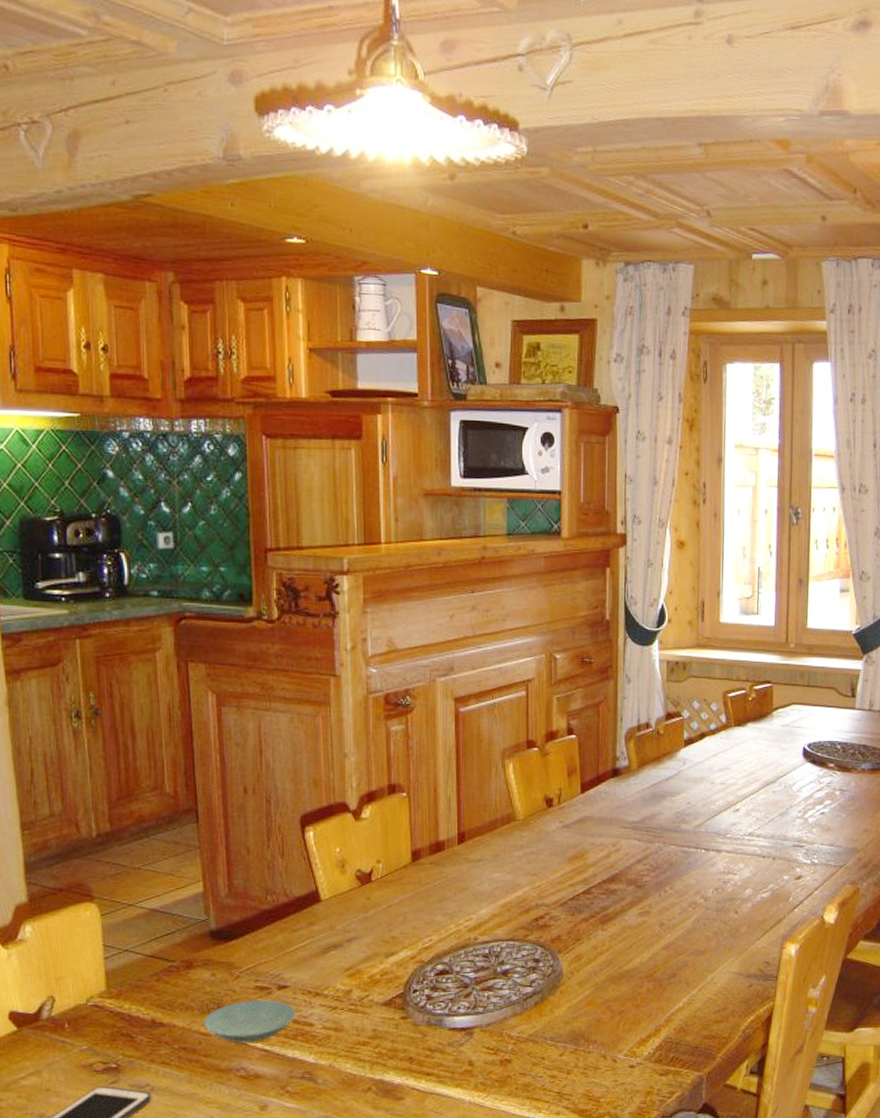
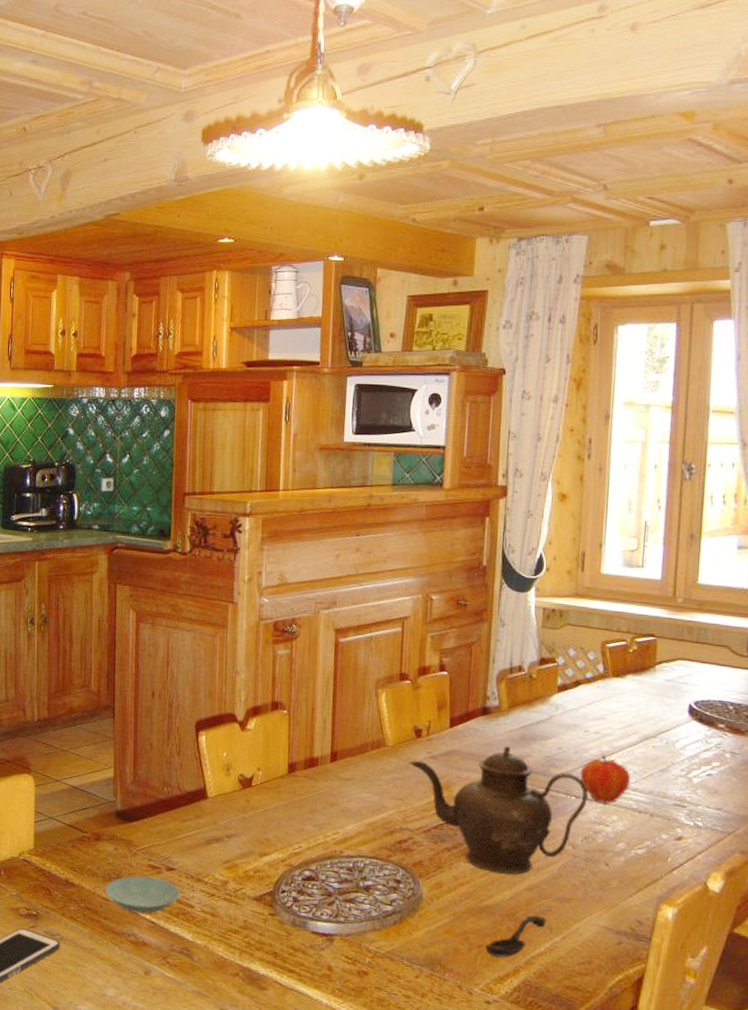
teapot: none [541,806,717,937] -> present [409,745,588,875]
spoon: none [626,973,683,1021] -> present [485,915,546,958]
fruit: none [708,804,755,853] -> present [579,754,631,804]

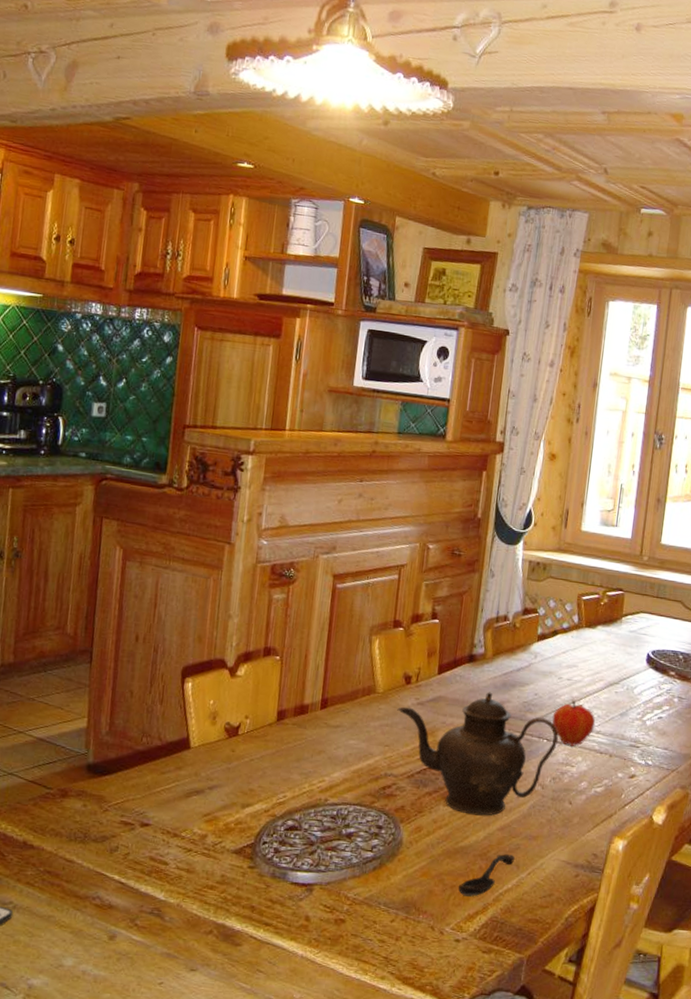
saucer: present [105,875,180,914] -> none [69,833,154,874]

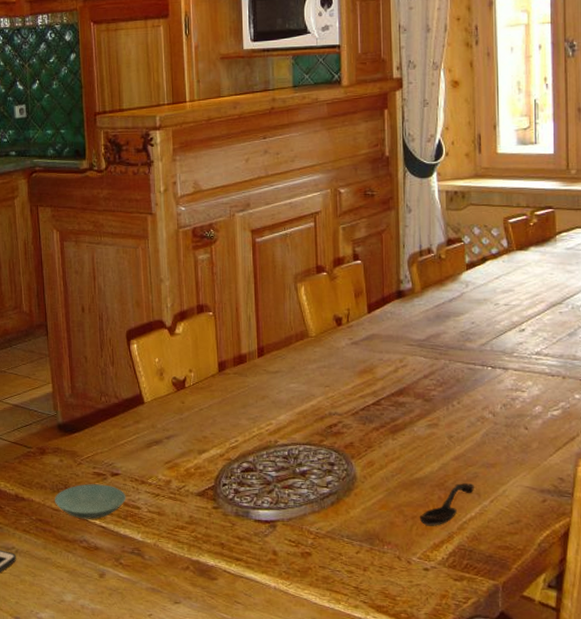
saucer: none [69,833,154,874] -> present [54,484,126,519]
teapot: present [397,692,559,816] -> none [332,325,503,447]
fruit: present [552,699,596,746] -> none [493,324,542,371]

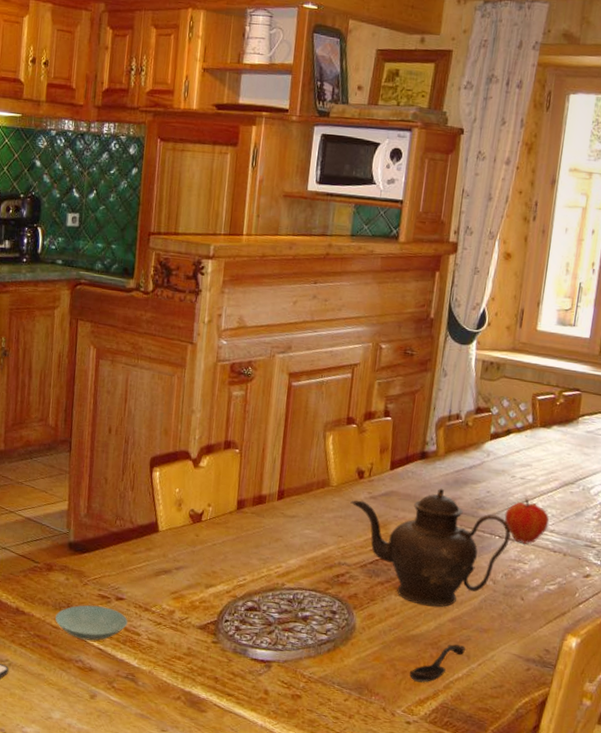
teapot: none [332,325,503,447] -> present [350,488,511,607]
fruit: none [493,324,542,371] -> present [504,498,550,544]

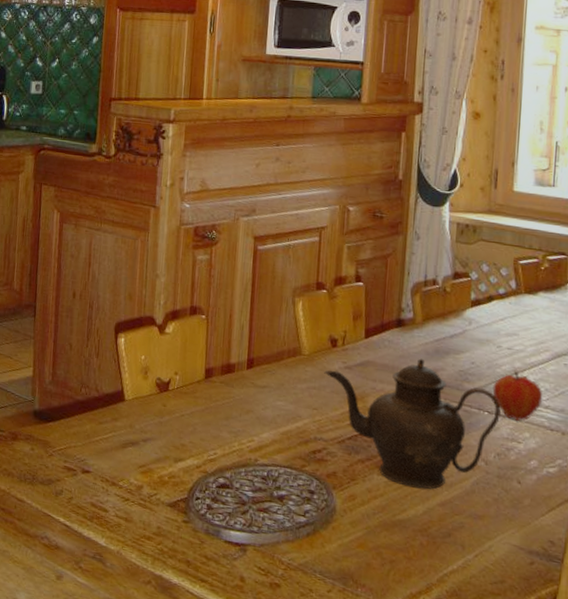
saucer: present [54,605,128,641] -> none [19,477,94,516]
spoon: present [409,644,465,683] -> none [397,532,459,575]

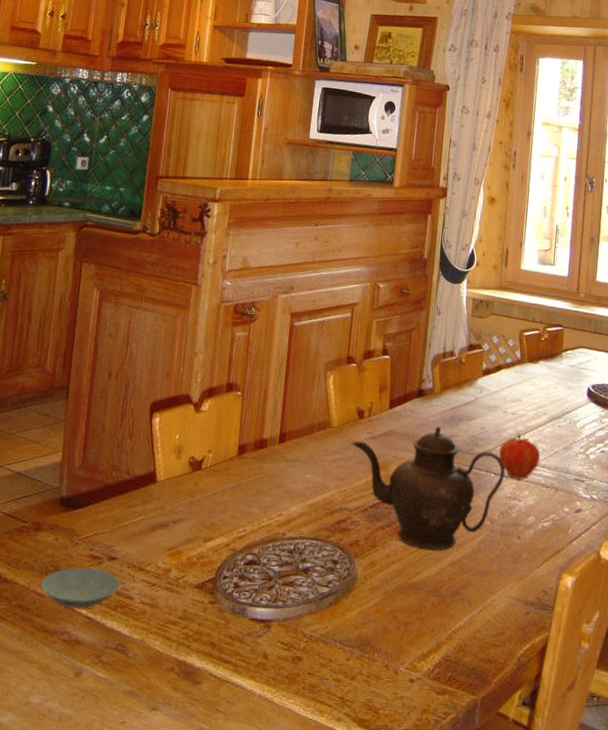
saucer: none [19,477,94,516] -> present [40,567,120,609]

